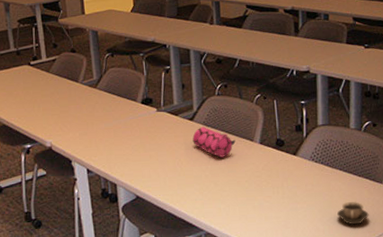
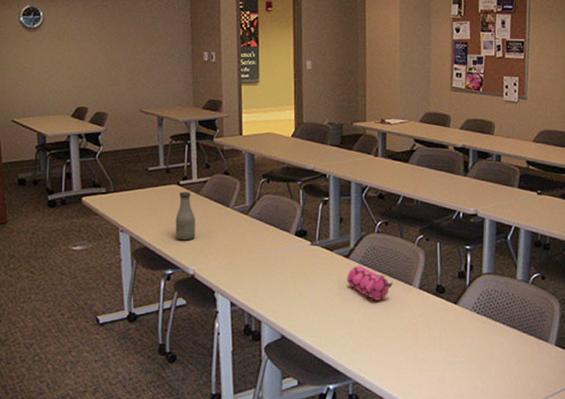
bottle: none [29,71,50,117] -> present [175,191,196,241]
cup: present [337,202,369,225] -> none [498,360,532,386]

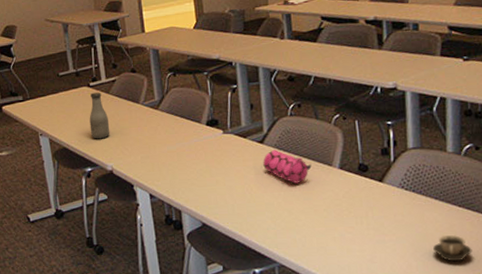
cup: none [498,360,532,386] -> present [433,235,473,262]

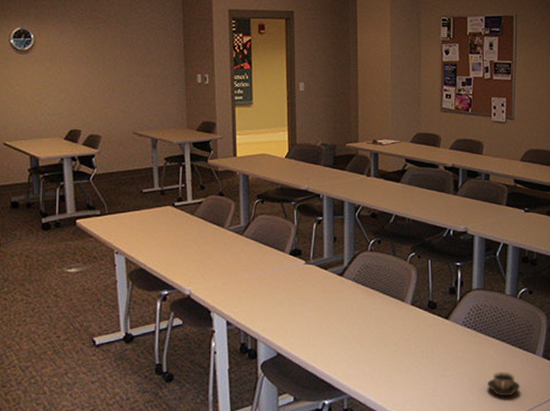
bottle: present [89,92,110,139] -> none [170,213,192,261]
pencil case: present [263,150,312,184] -> none [341,283,386,317]

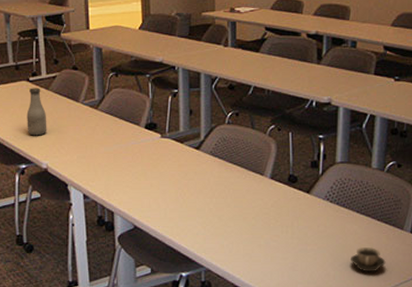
bottle: none [170,213,192,261] -> present [26,87,47,136]

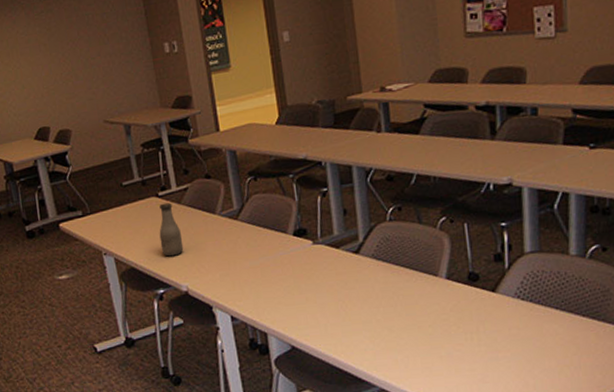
cup: present [351,247,386,272] -> none [553,348,597,378]

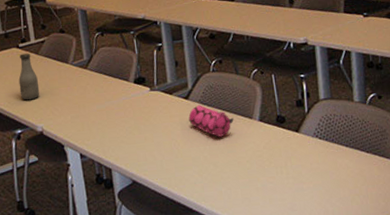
pencil case: none [359,260,415,298] -> present [188,105,234,137]

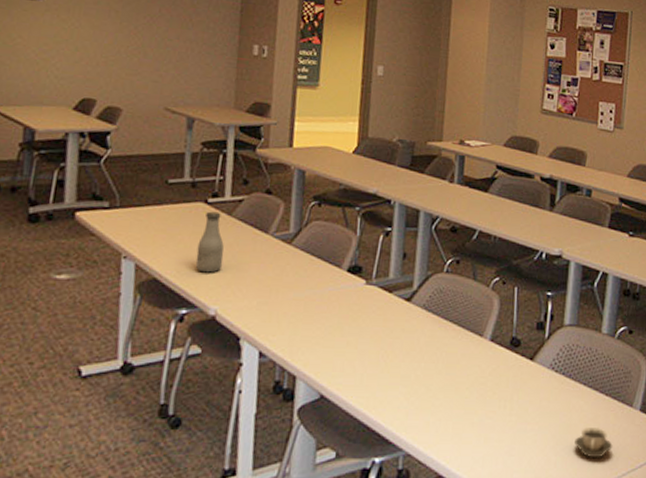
pencil case: present [188,105,234,137] -> none [406,311,461,354]
cup: none [346,180,381,206] -> present [574,428,613,459]

